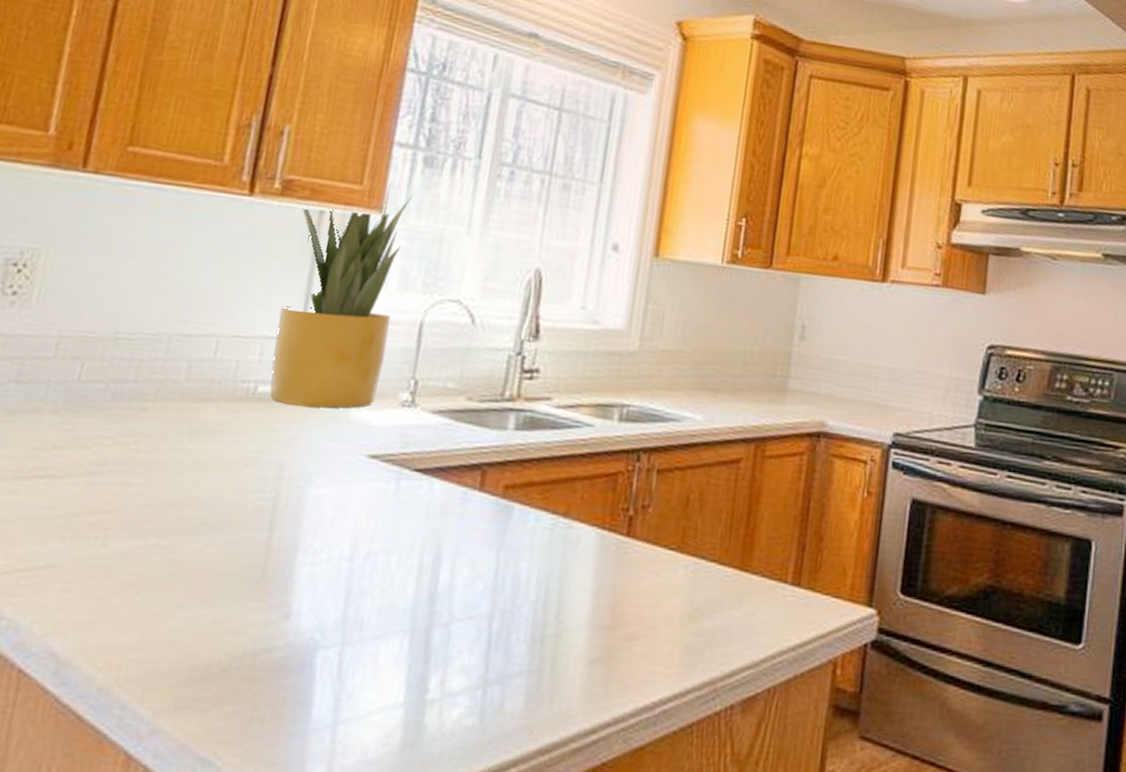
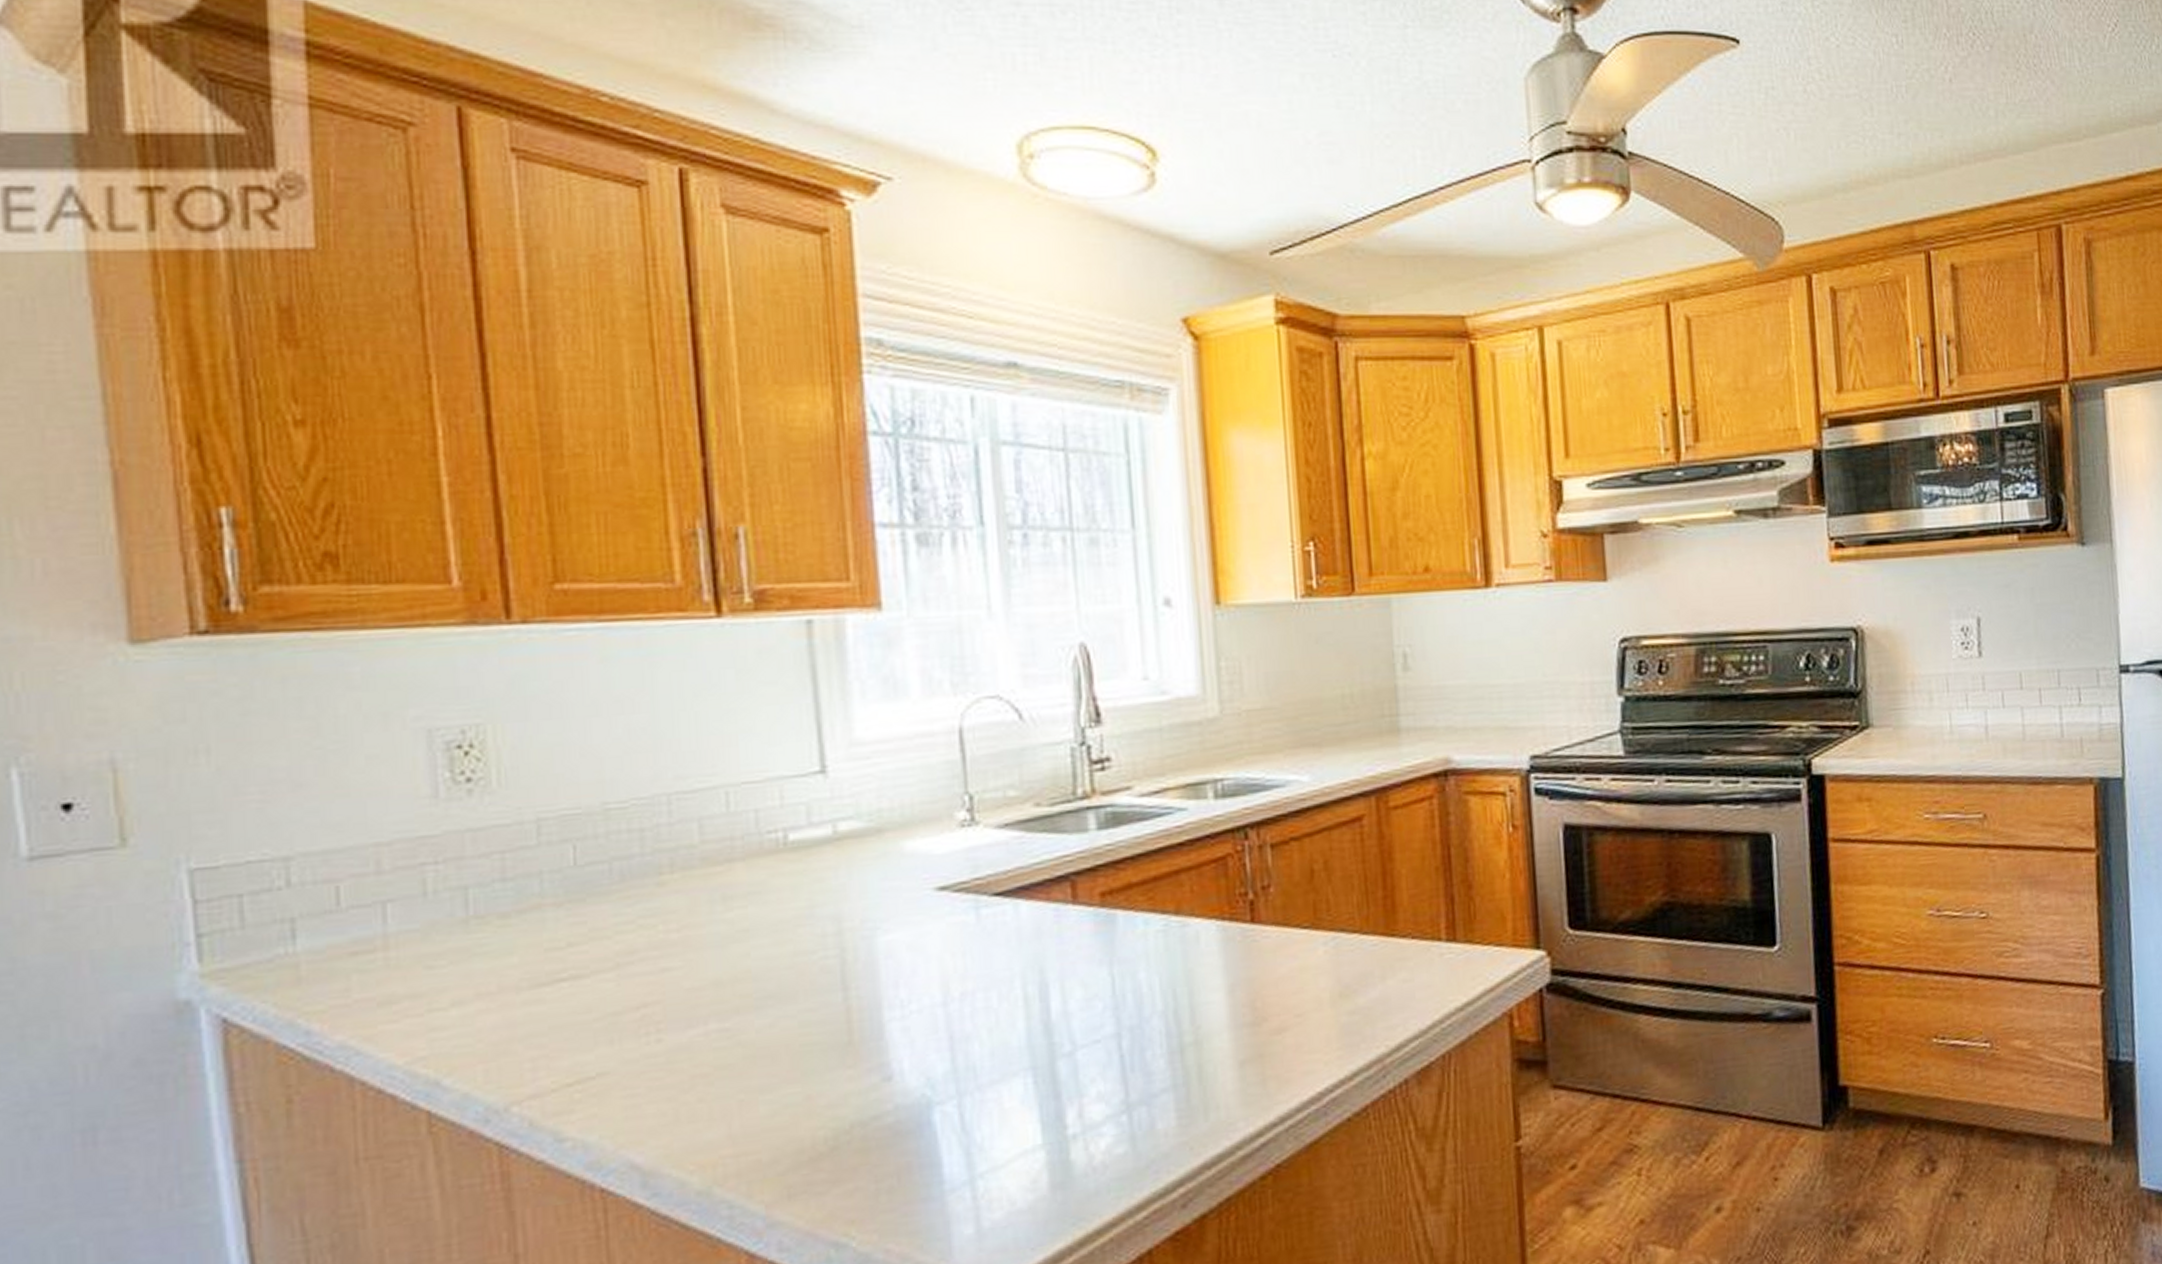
planter: present [270,182,413,409] -> none [785,572,928,849]

